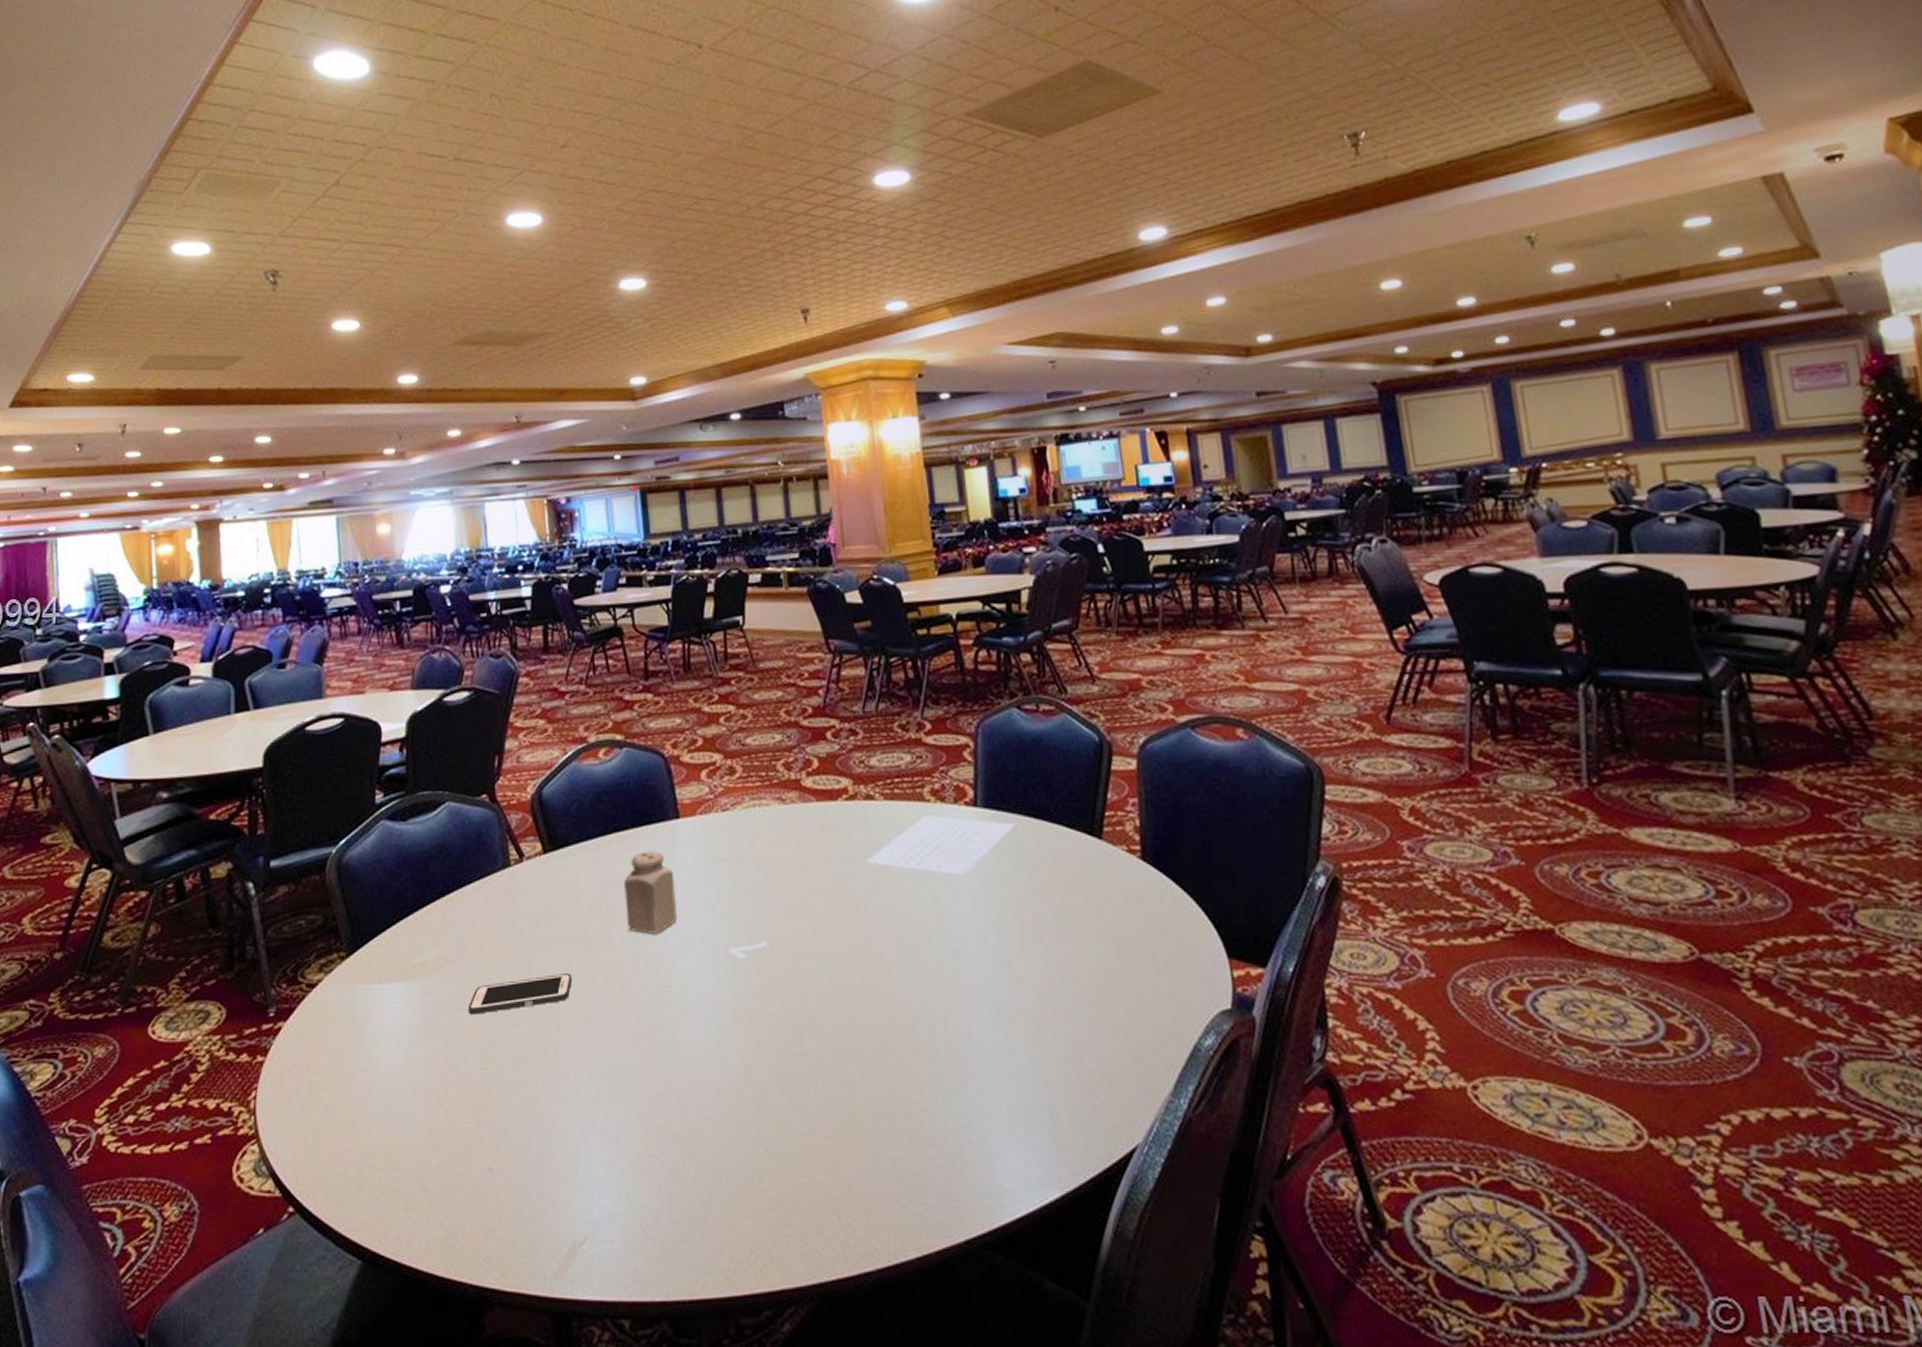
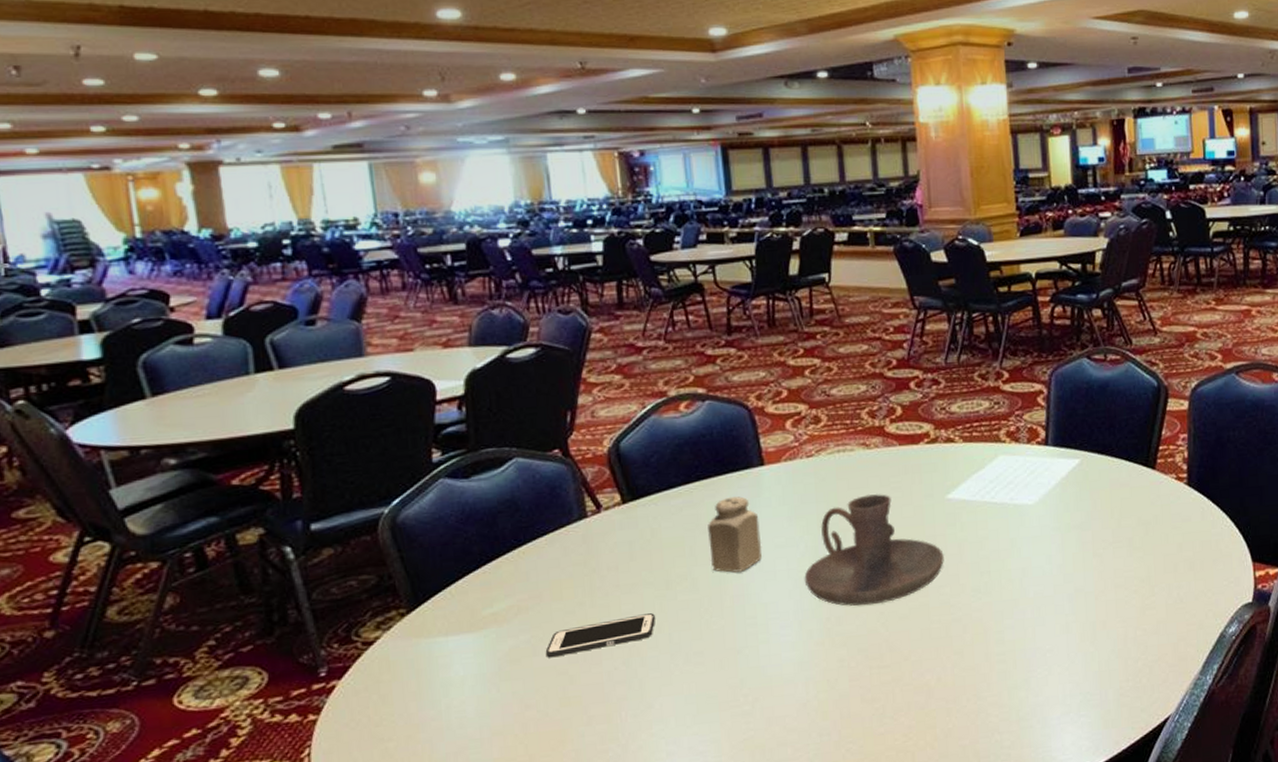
candle holder: none [719,854,867,981] -> present [804,494,944,606]

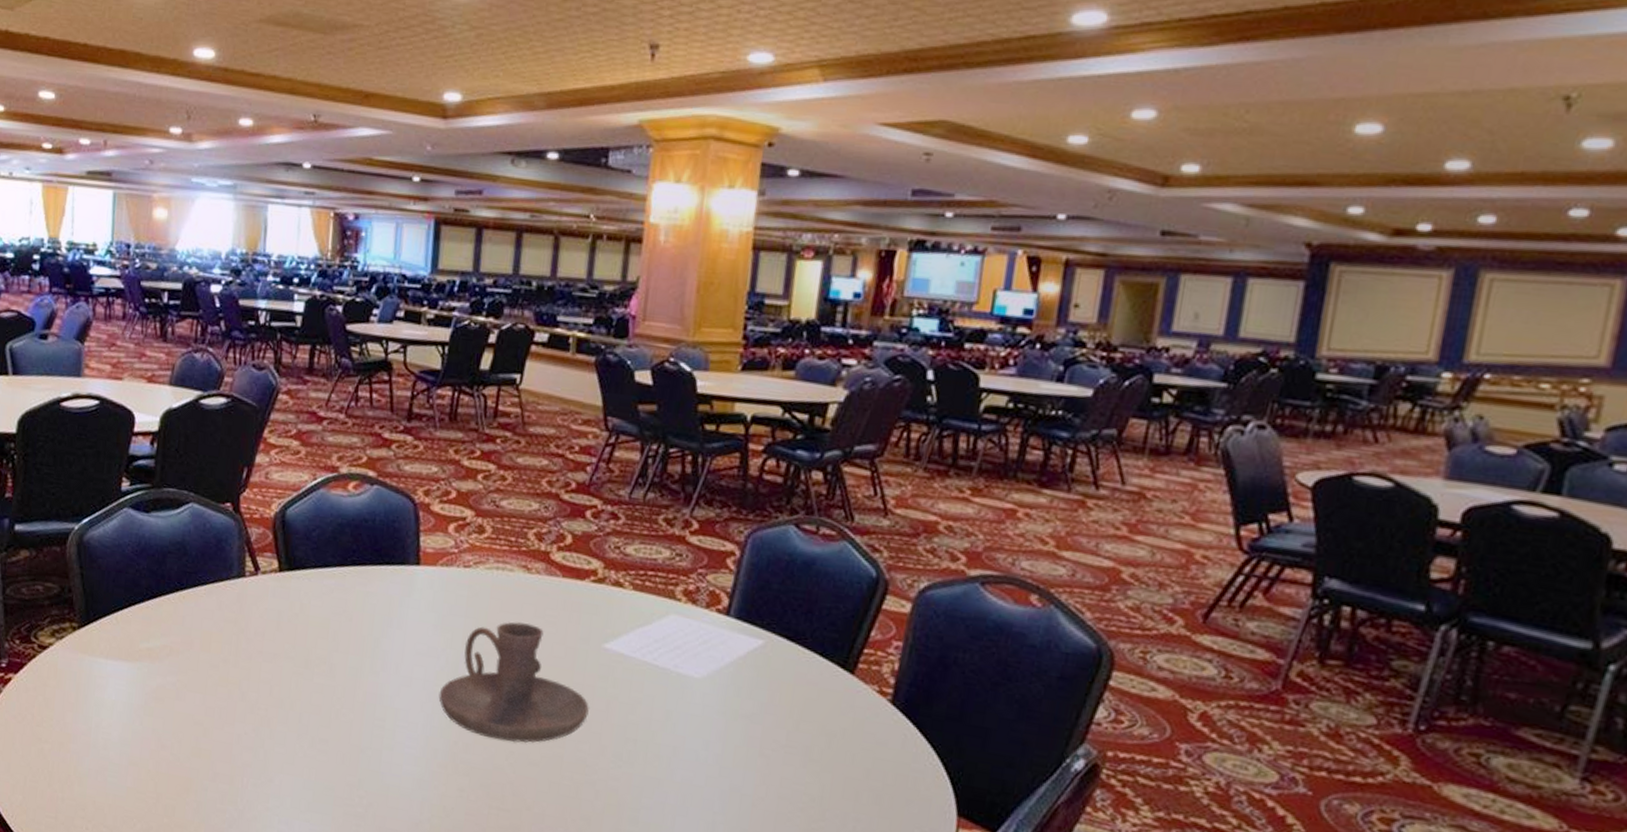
cell phone: present [545,613,655,658] -> none [186,681,290,712]
salt shaker: present [708,496,762,573] -> none [351,590,405,671]

